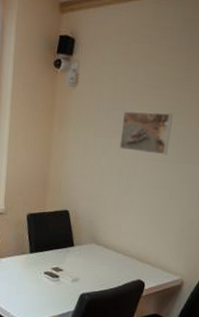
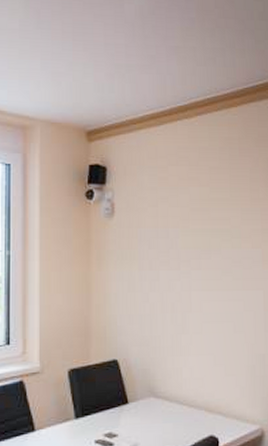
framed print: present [119,111,173,155] -> none [168,236,224,283]

